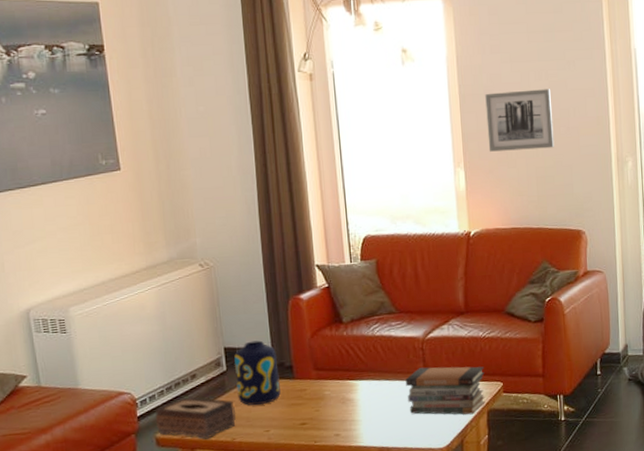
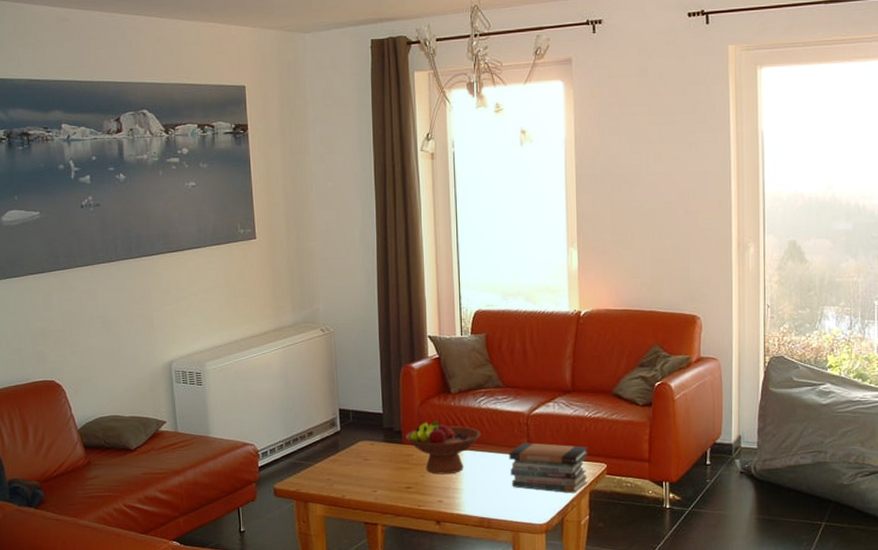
tissue box: present [154,397,236,439] -> none [274,453,346,494]
vase: present [234,340,281,406] -> none [348,404,389,466]
fruit bowl: none [297,352,376,408] -> present [406,421,481,475]
wall art: present [485,89,555,152] -> none [602,171,672,233]

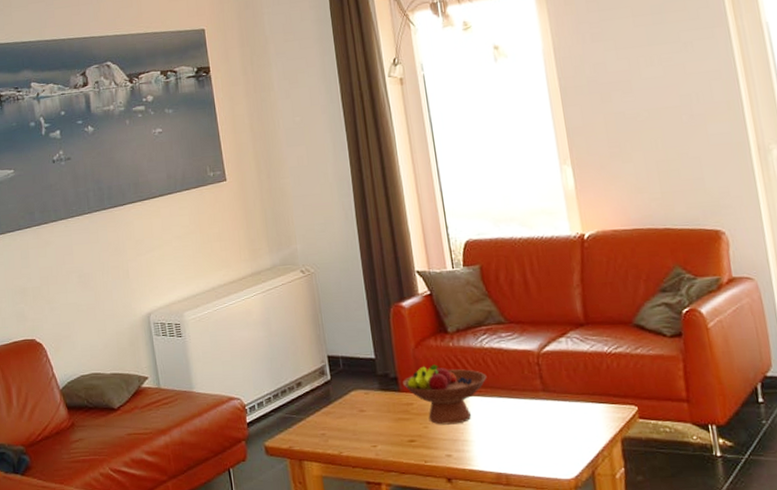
book stack: present [509,443,589,494] -> none [521,384,618,443]

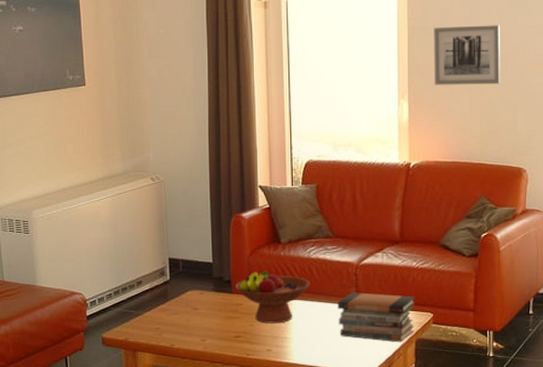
book stack: none [521,384,618,443] -> present [337,292,415,343]
wall art: none [589,74,677,146] -> present [434,25,501,85]

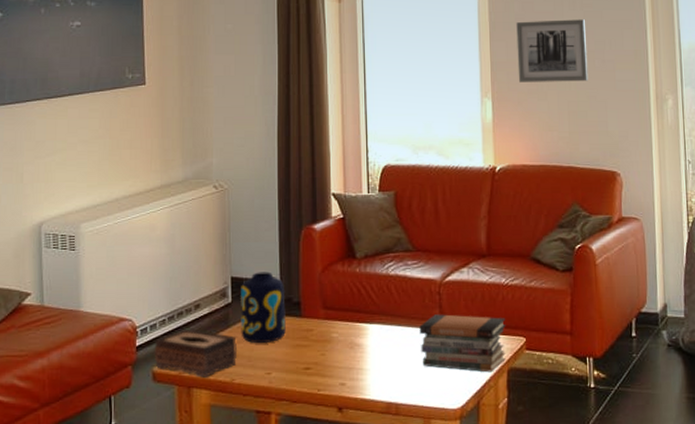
tissue box: none [102,302,175,343] -> present [154,329,237,378]
vase: none [178,254,218,315] -> present [241,271,286,344]
fruit bowl: present [235,270,310,324] -> none [305,290,389,353]

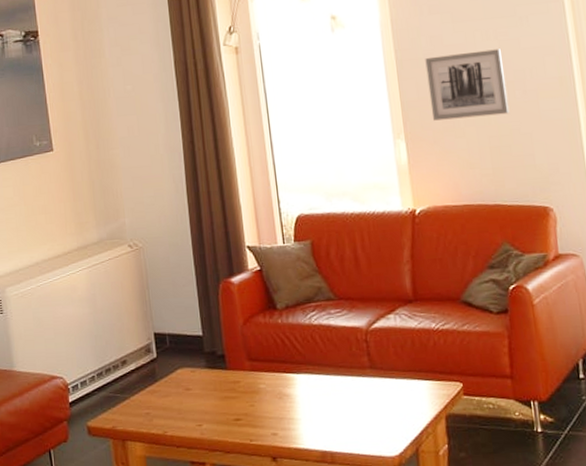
tissue box: present [154,329,237,378] -> none [86,385,167,431]
vase: present [241,271,286,344] -> none [164,326,213,397]
book stack: present [419,314,506,373] -> none [348,361,443,420]

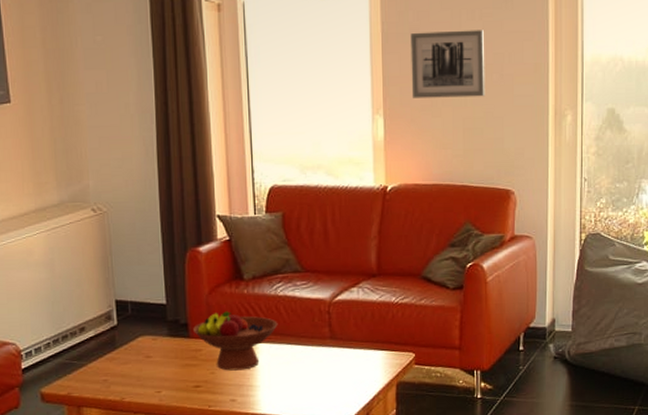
fruit bowl: none [230,341,315,403] -> present [193,311,278,371]

